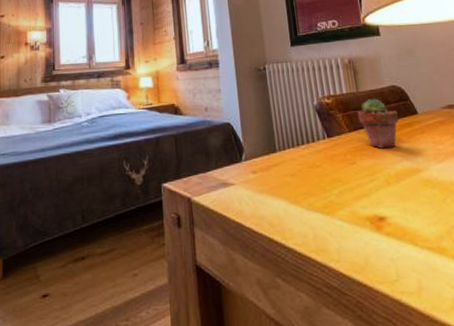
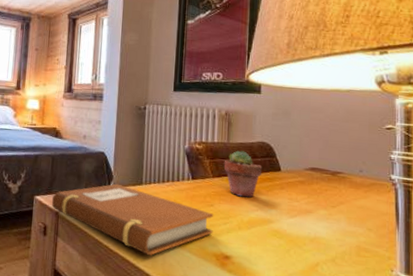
notebook: none [182,155,361,231] -> present [52,183,214,255]

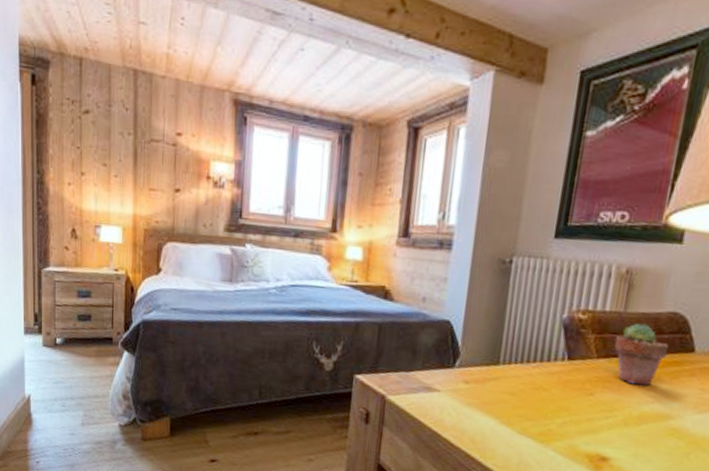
notebook: present [52,183,214,255] -> none [377,362,593,453]

